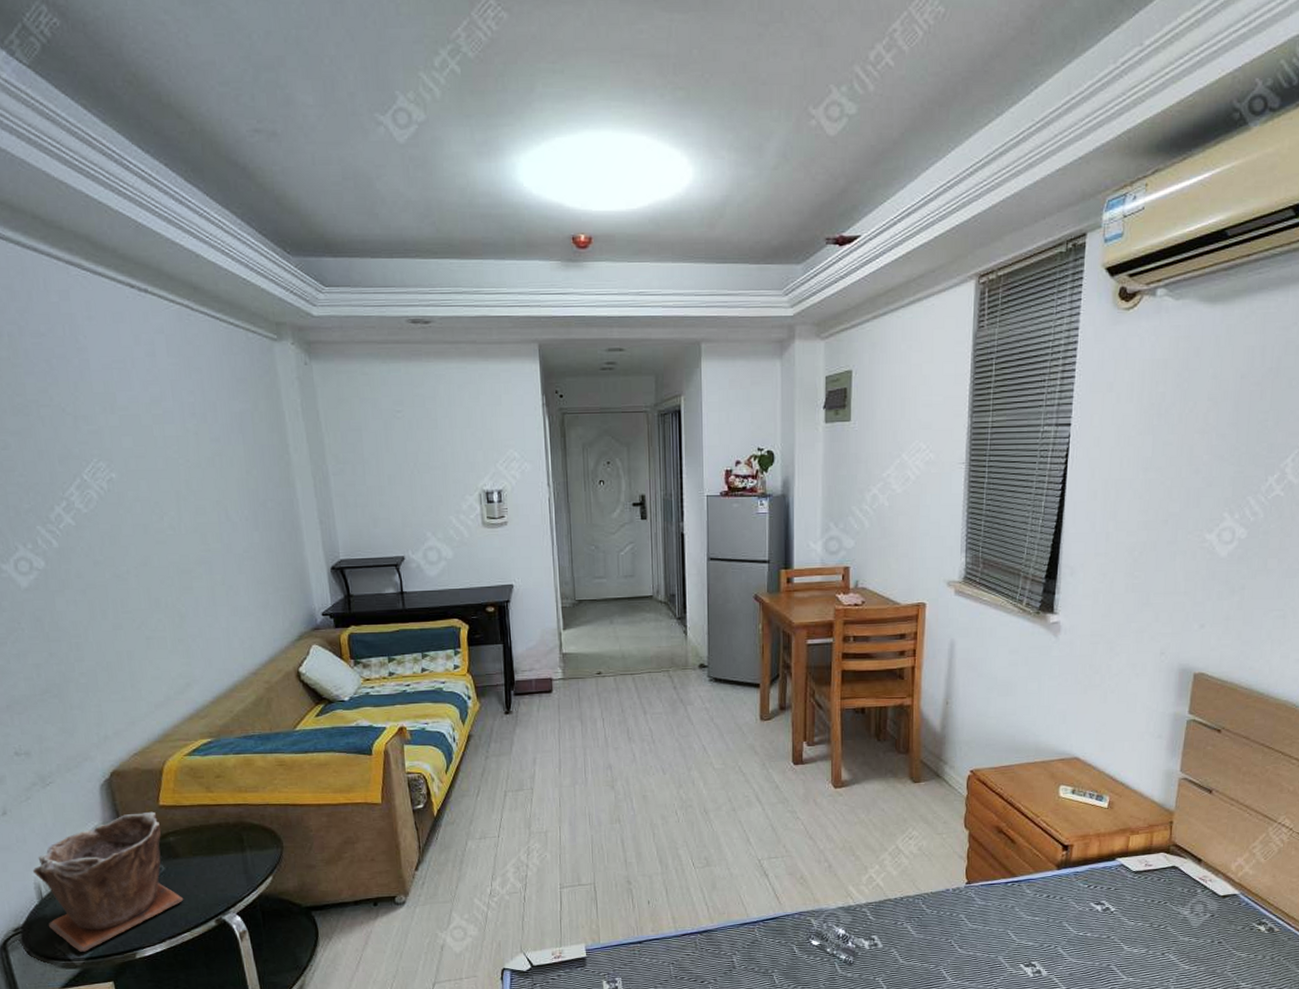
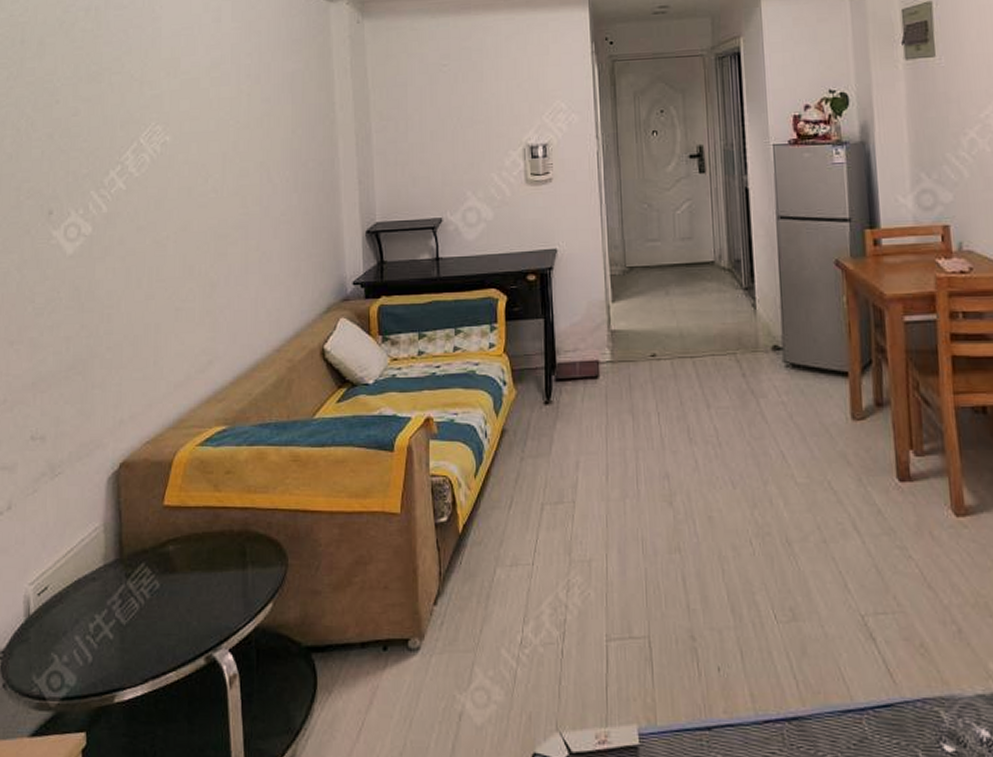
plant pot: present [32,811,184,952] -> none [25,512,175,689]

